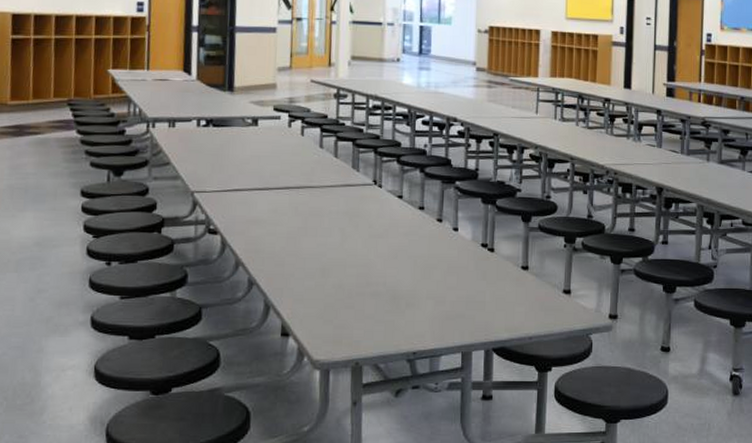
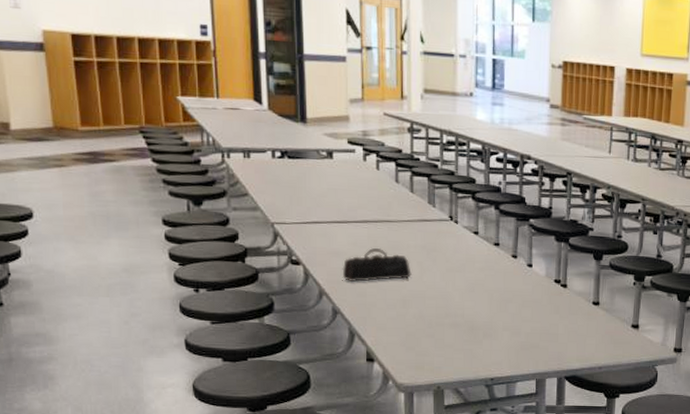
pencil case: none [260,215,332,251] -> present [342,248,411,282]

